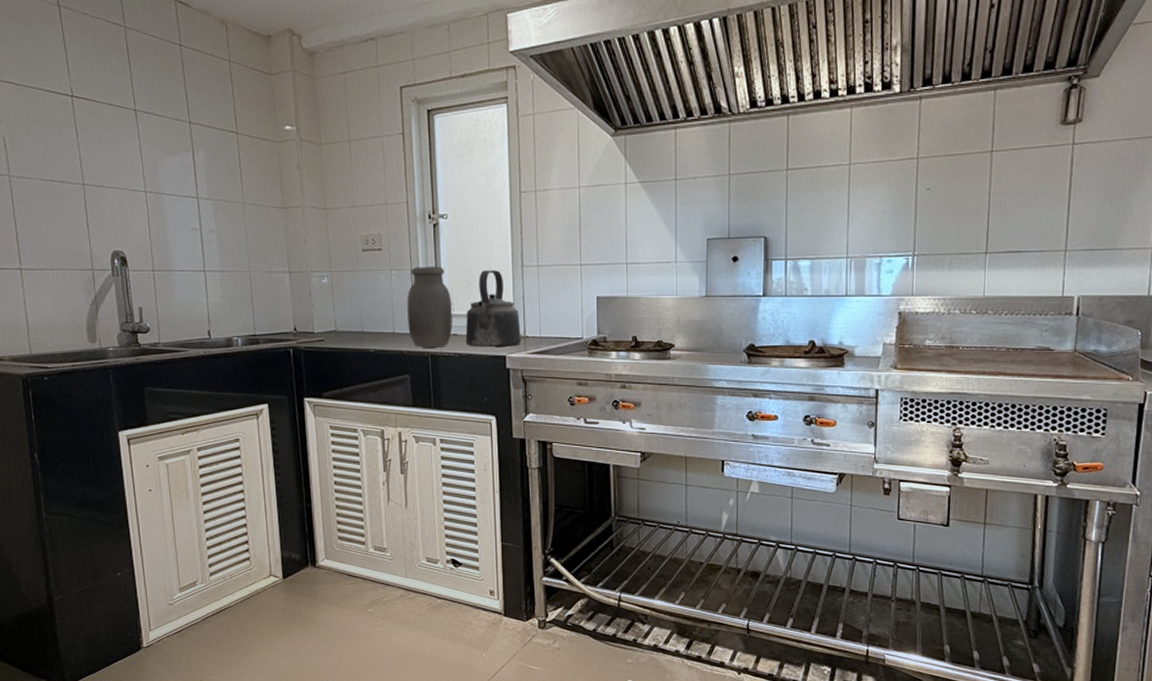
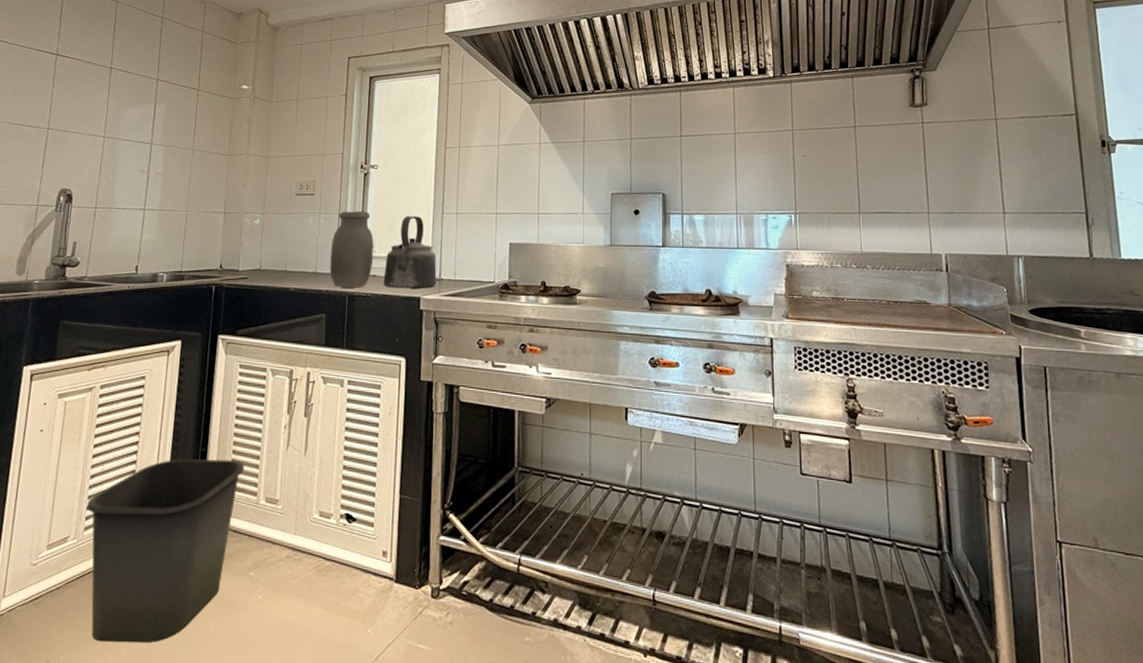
waste bin: none [207,513,350,665] -> present [87,459,245,642]

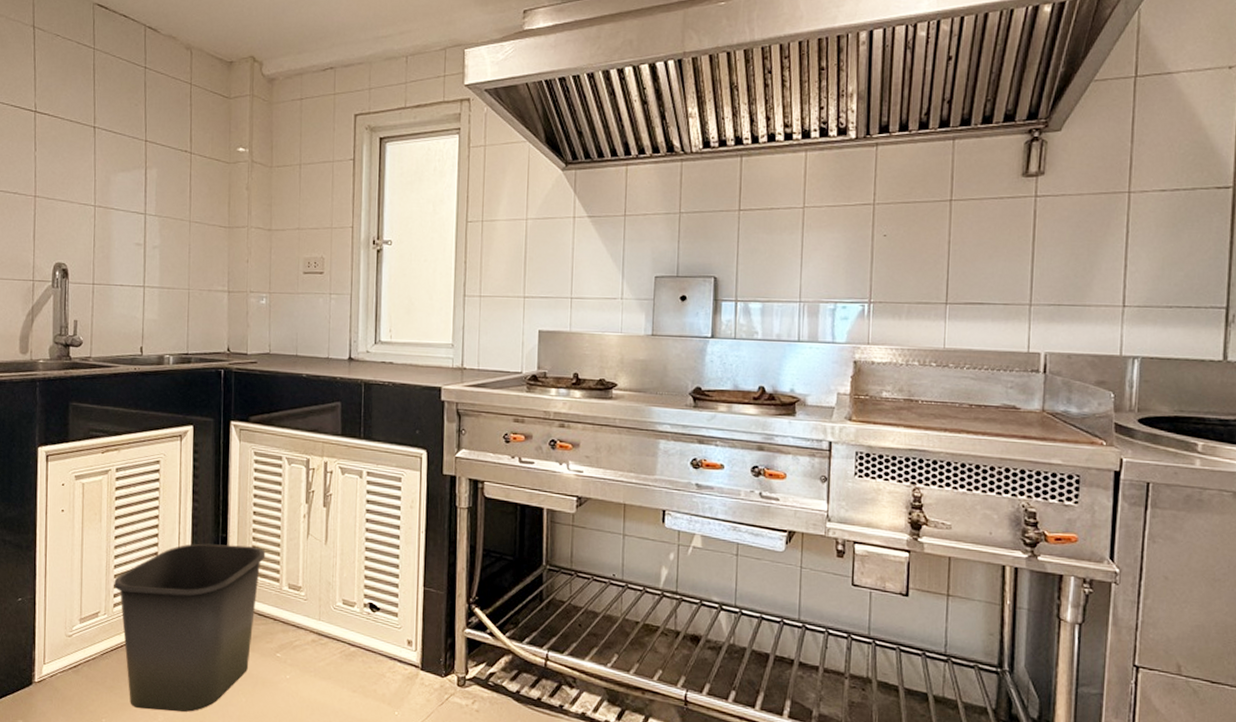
jar: present [329,211,374,288] -> none [343,292,390,376]
kettle: present [383,216,437,289] -> none [401,298,459,378]

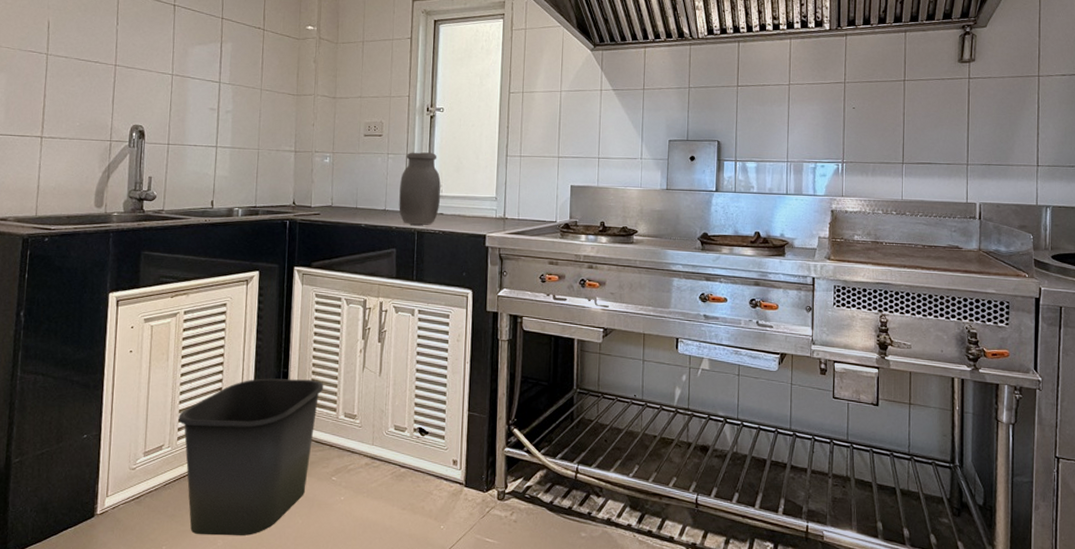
jar: none [343,292,390,376] -> present [399,152,441,225]

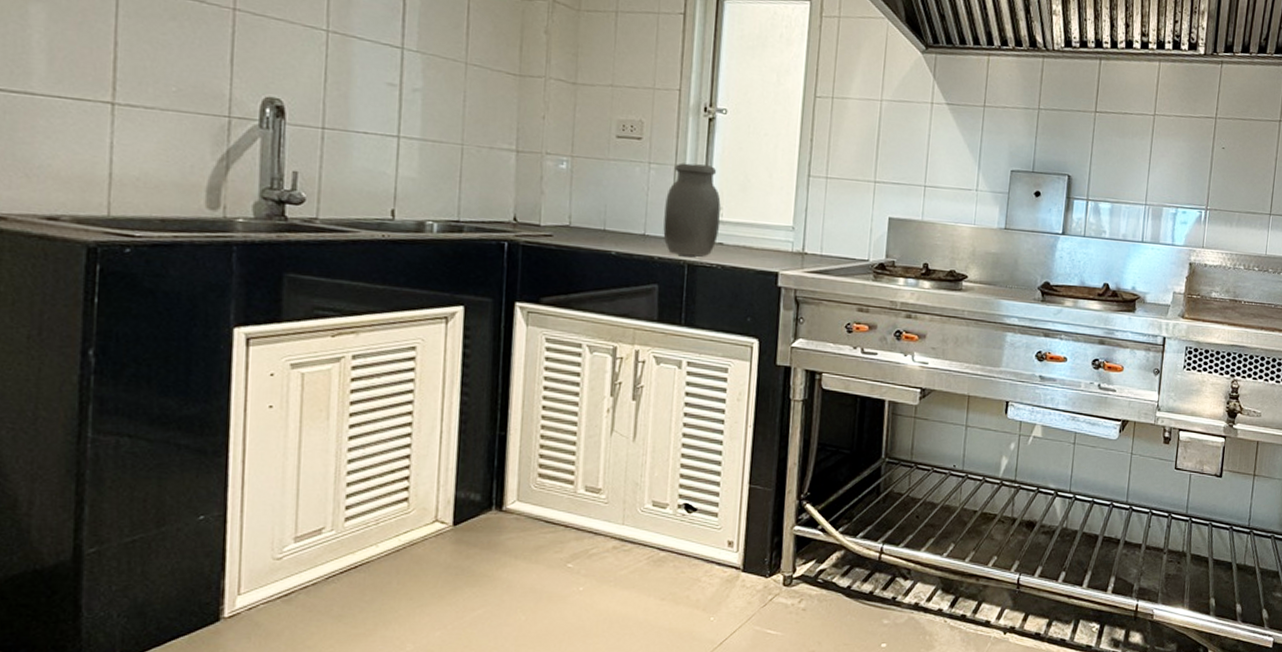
waste bin: present [178,378,324,535] -> none [346,443,557,637]

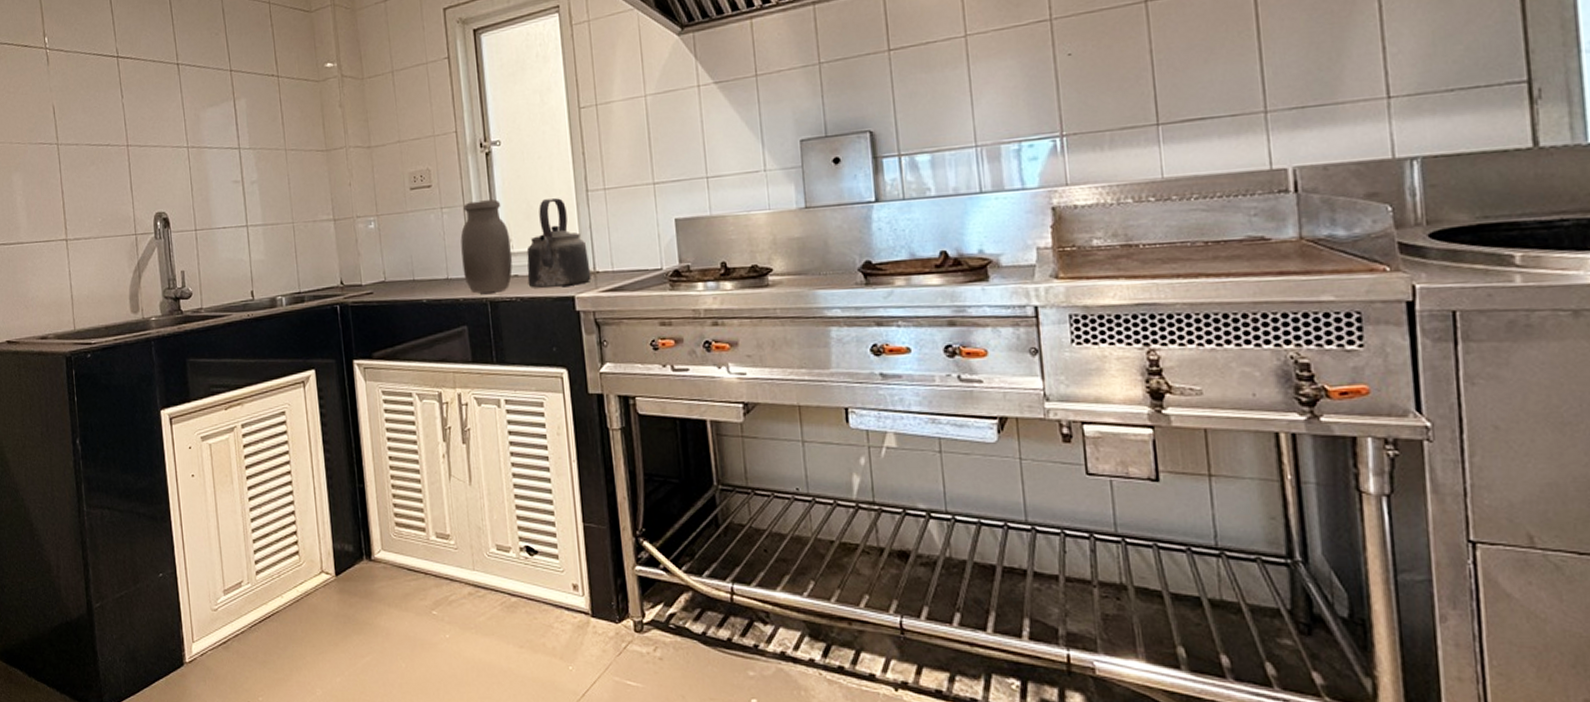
kettle: none [732,175,800,263] -> present [526,198,591,289]

